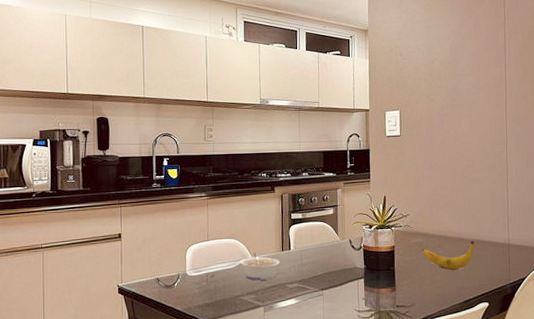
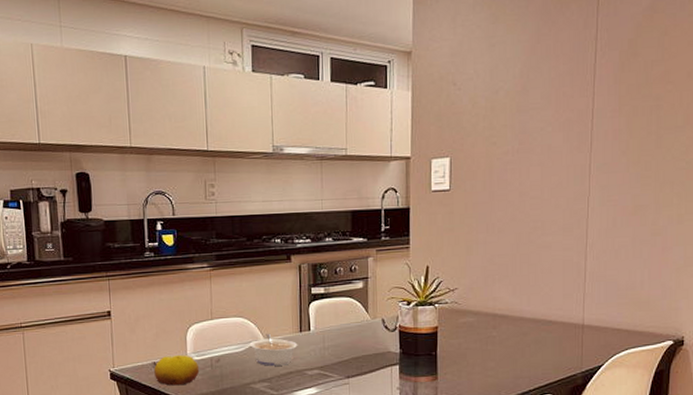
fruit: none [157,271,197,299] -> present [154,354,200,386]
banana: present [422,240,474,270] -> none [472,320,539,356]

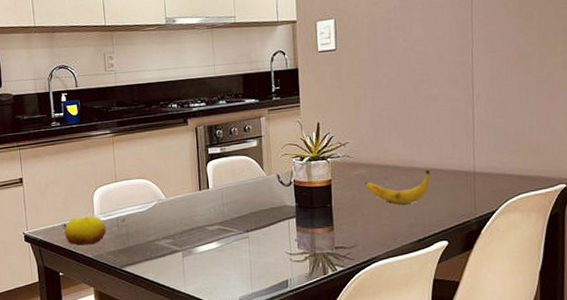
legume: present [249,333,298,366] -> none [152,192,198,224]
banana: none [472,320,539,356] -> present [365,169,430,205]

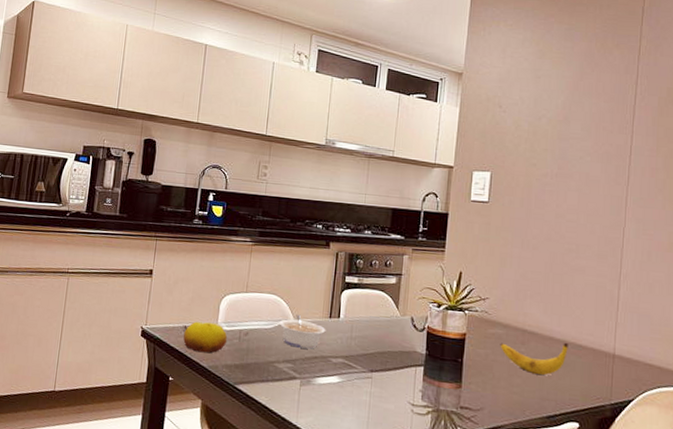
legume: none [152,192,198,224] -> present [279,314,326,349]

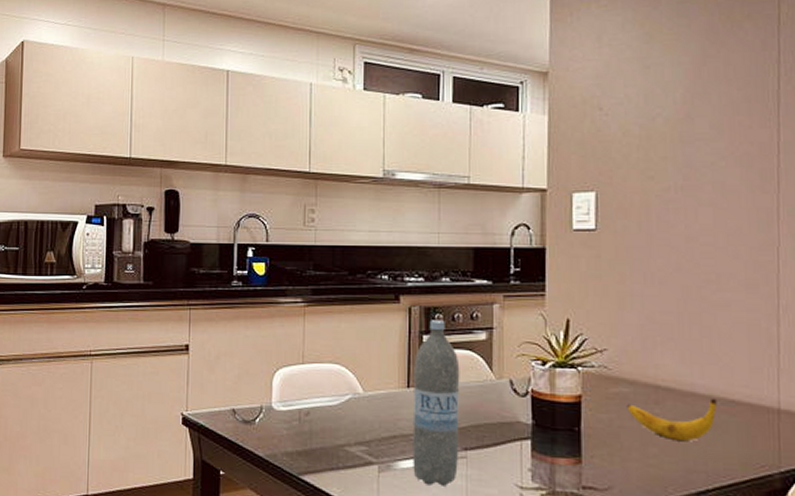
fruit: present [183,320,227,353] -> none [233,401,285,440]
legume: present [279,314,326,349] -> none [345,386,404,427]
water bottle: none [328,264,373,400] -> present [412,320,460,486]

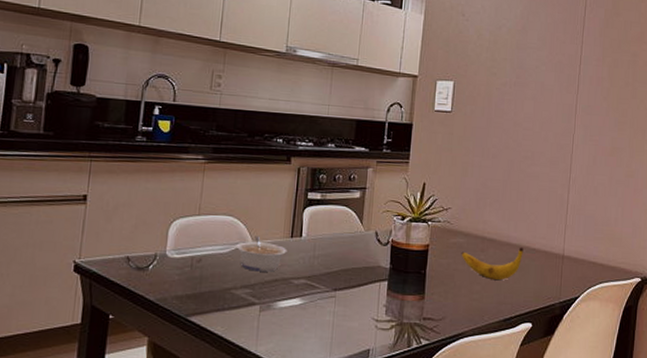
legume: none [345,386,404,427] -> present [236,235,287,272]
water bottle: present [412,320,460,486] -> none [289,179,337,322]

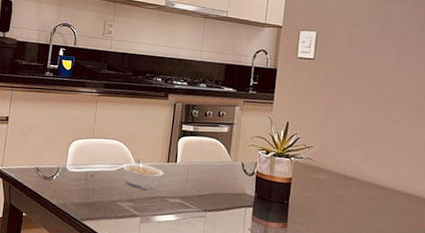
banana: present [461,247,523,281] -> none [323,187,386,218]

